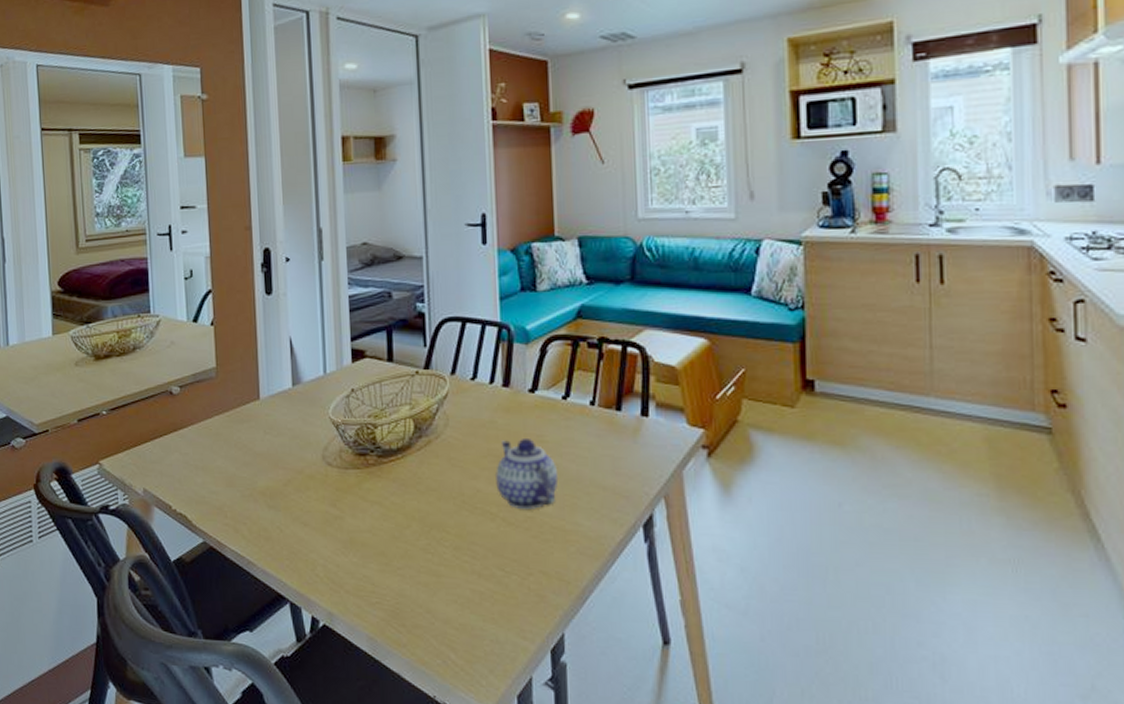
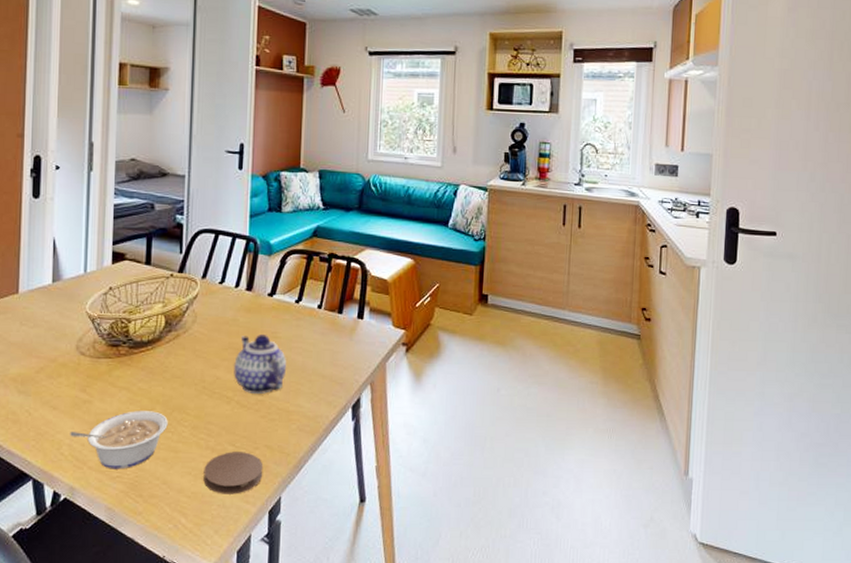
legume: none [323,528,427,595] -> present [70,411,168,470]
coaster: none [471,577,541,628] -> present [203,452,264,494]

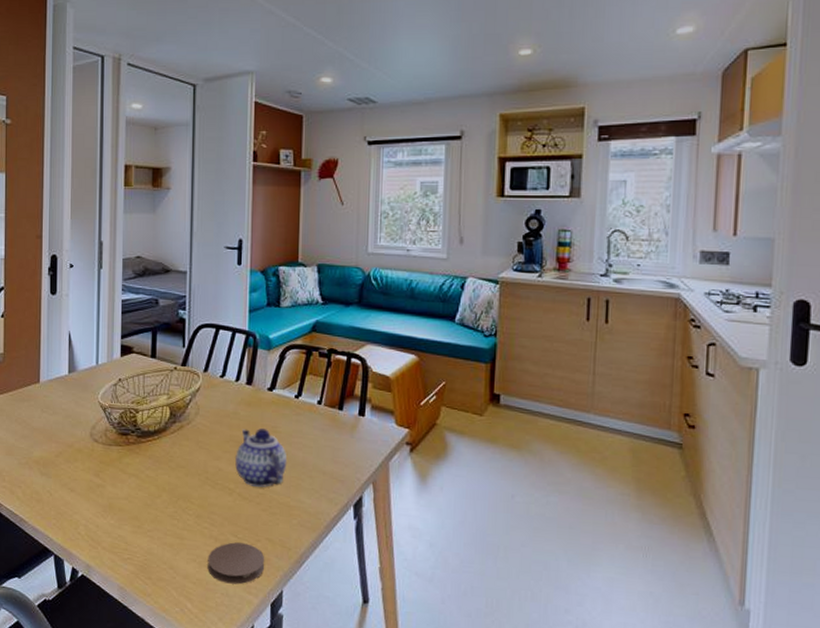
legume: present [70,411,168,470] -> none [86,497,174,552]

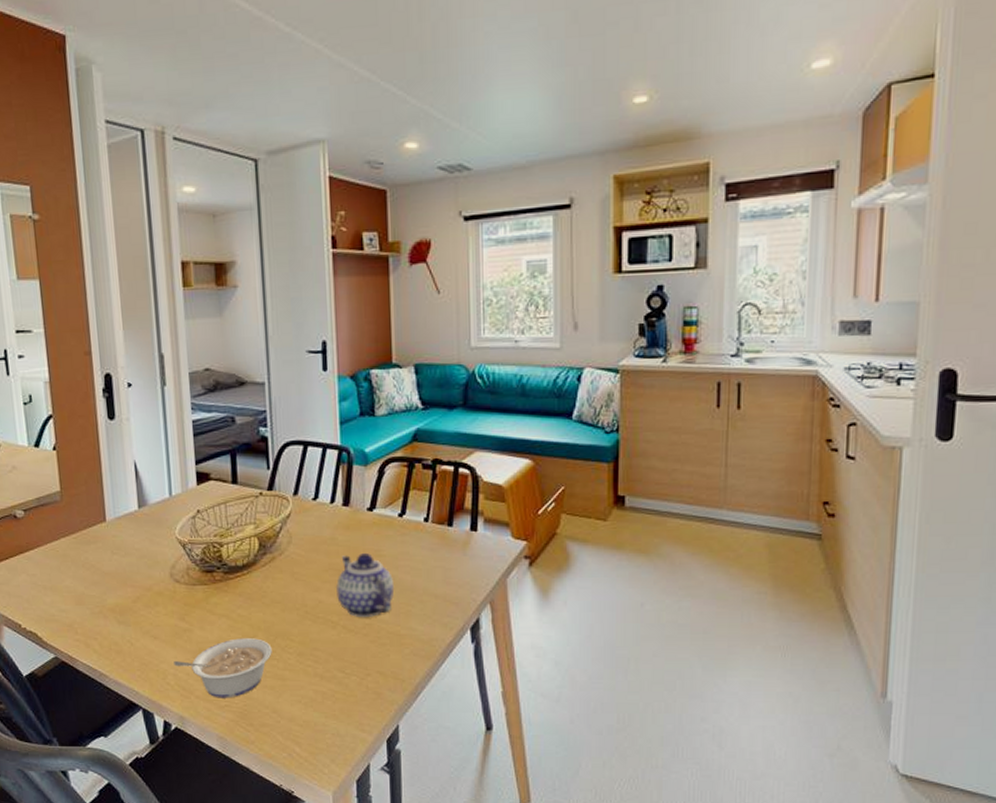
legume: none [86,497,174,552] -> present [174,638,272,698]
coaster: present [207,542,265,585] -> none [314,679,378,723]

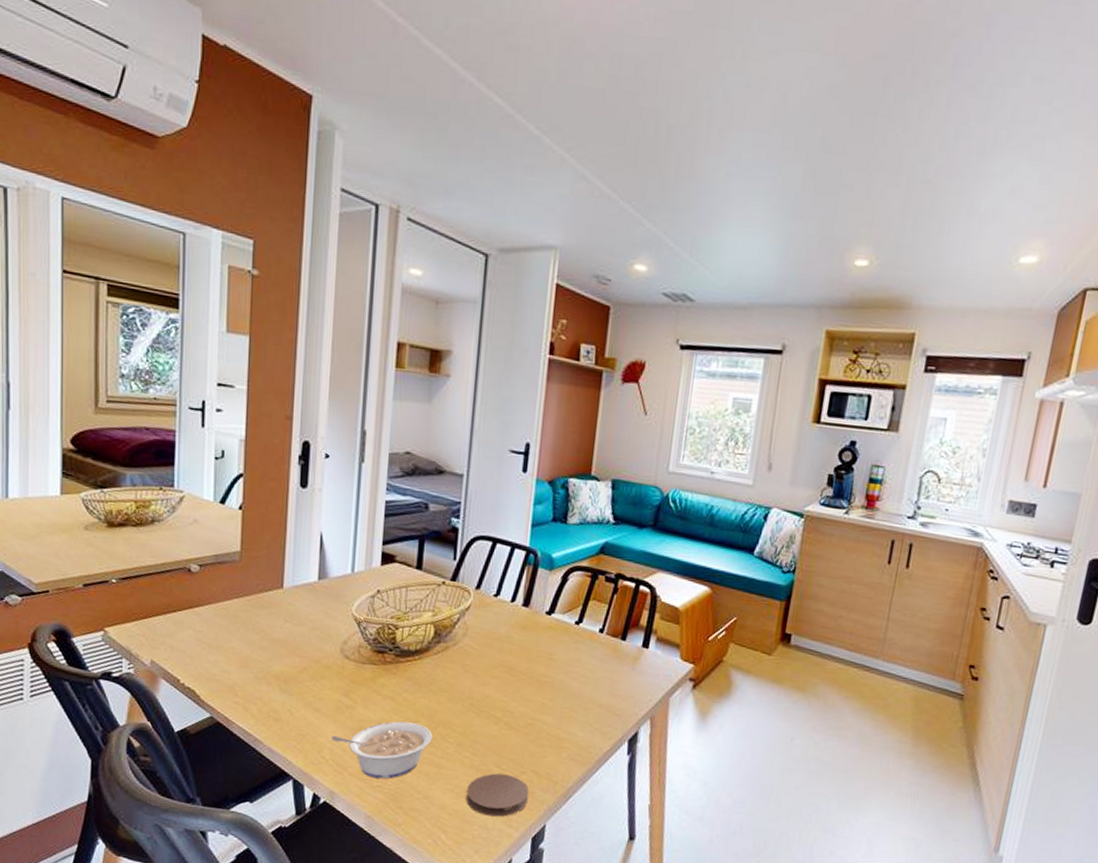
coaster: none [314,679,378,723] -> present [466,773,530,817]
teapot: present [336,553,395,617] -> none [504,654,562,718]

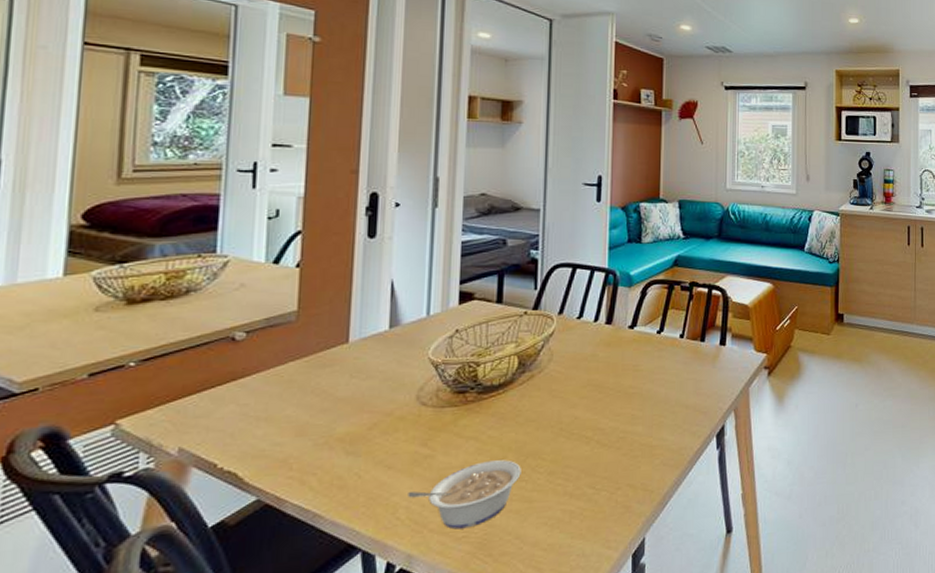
coaster: present [466,773,530,817] -> none [561,494,626,543]

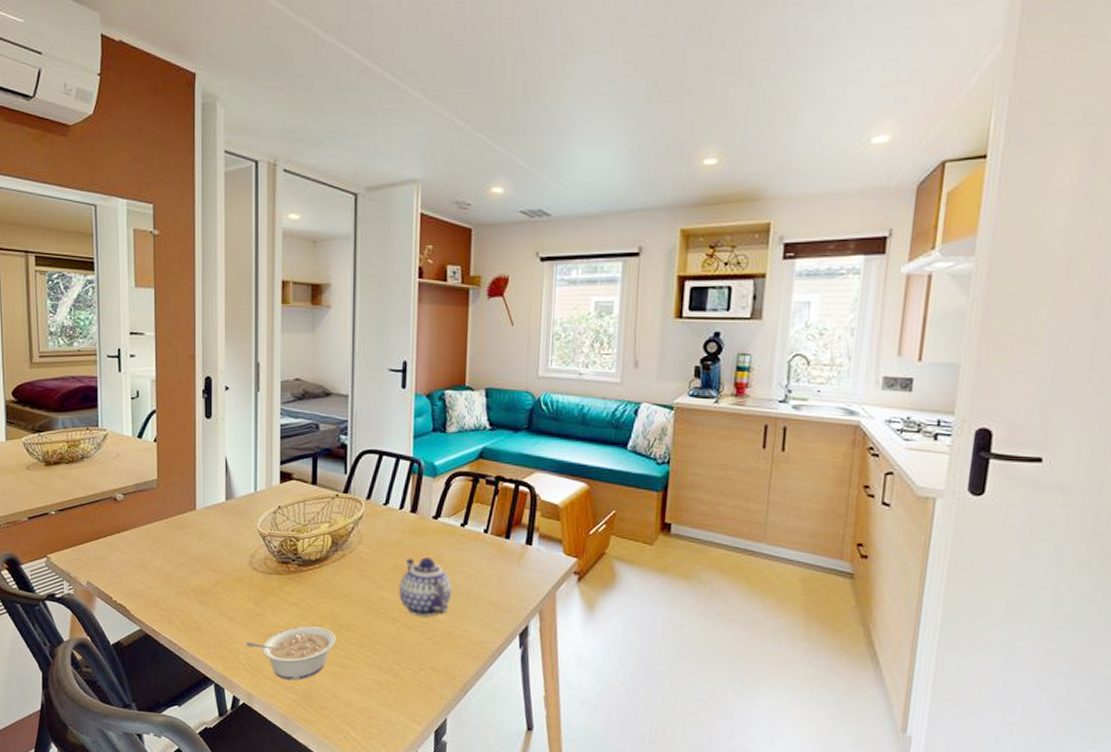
teapot: none [593,369,650,431] -> present [399,557,453,616]

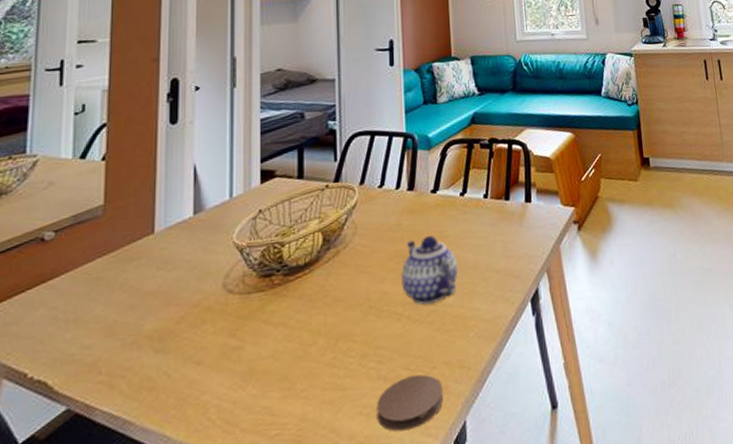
legume: present [246,626,336,681] -> none [218,345,332,427]
coaster: none [371,671,429,712] -> present [377,374,444,432]

